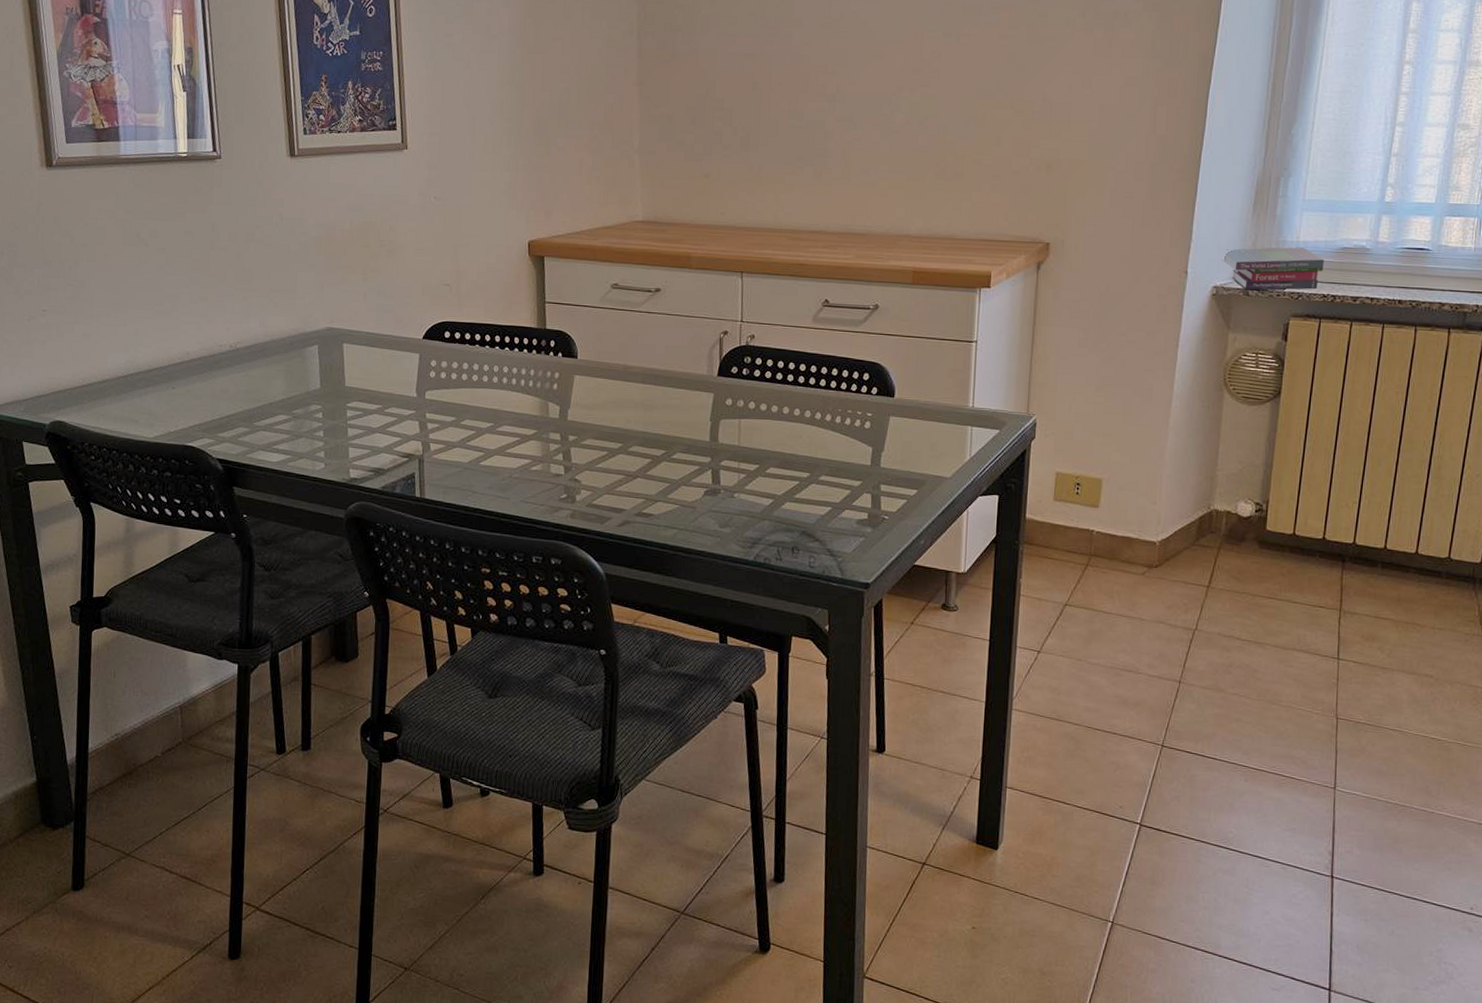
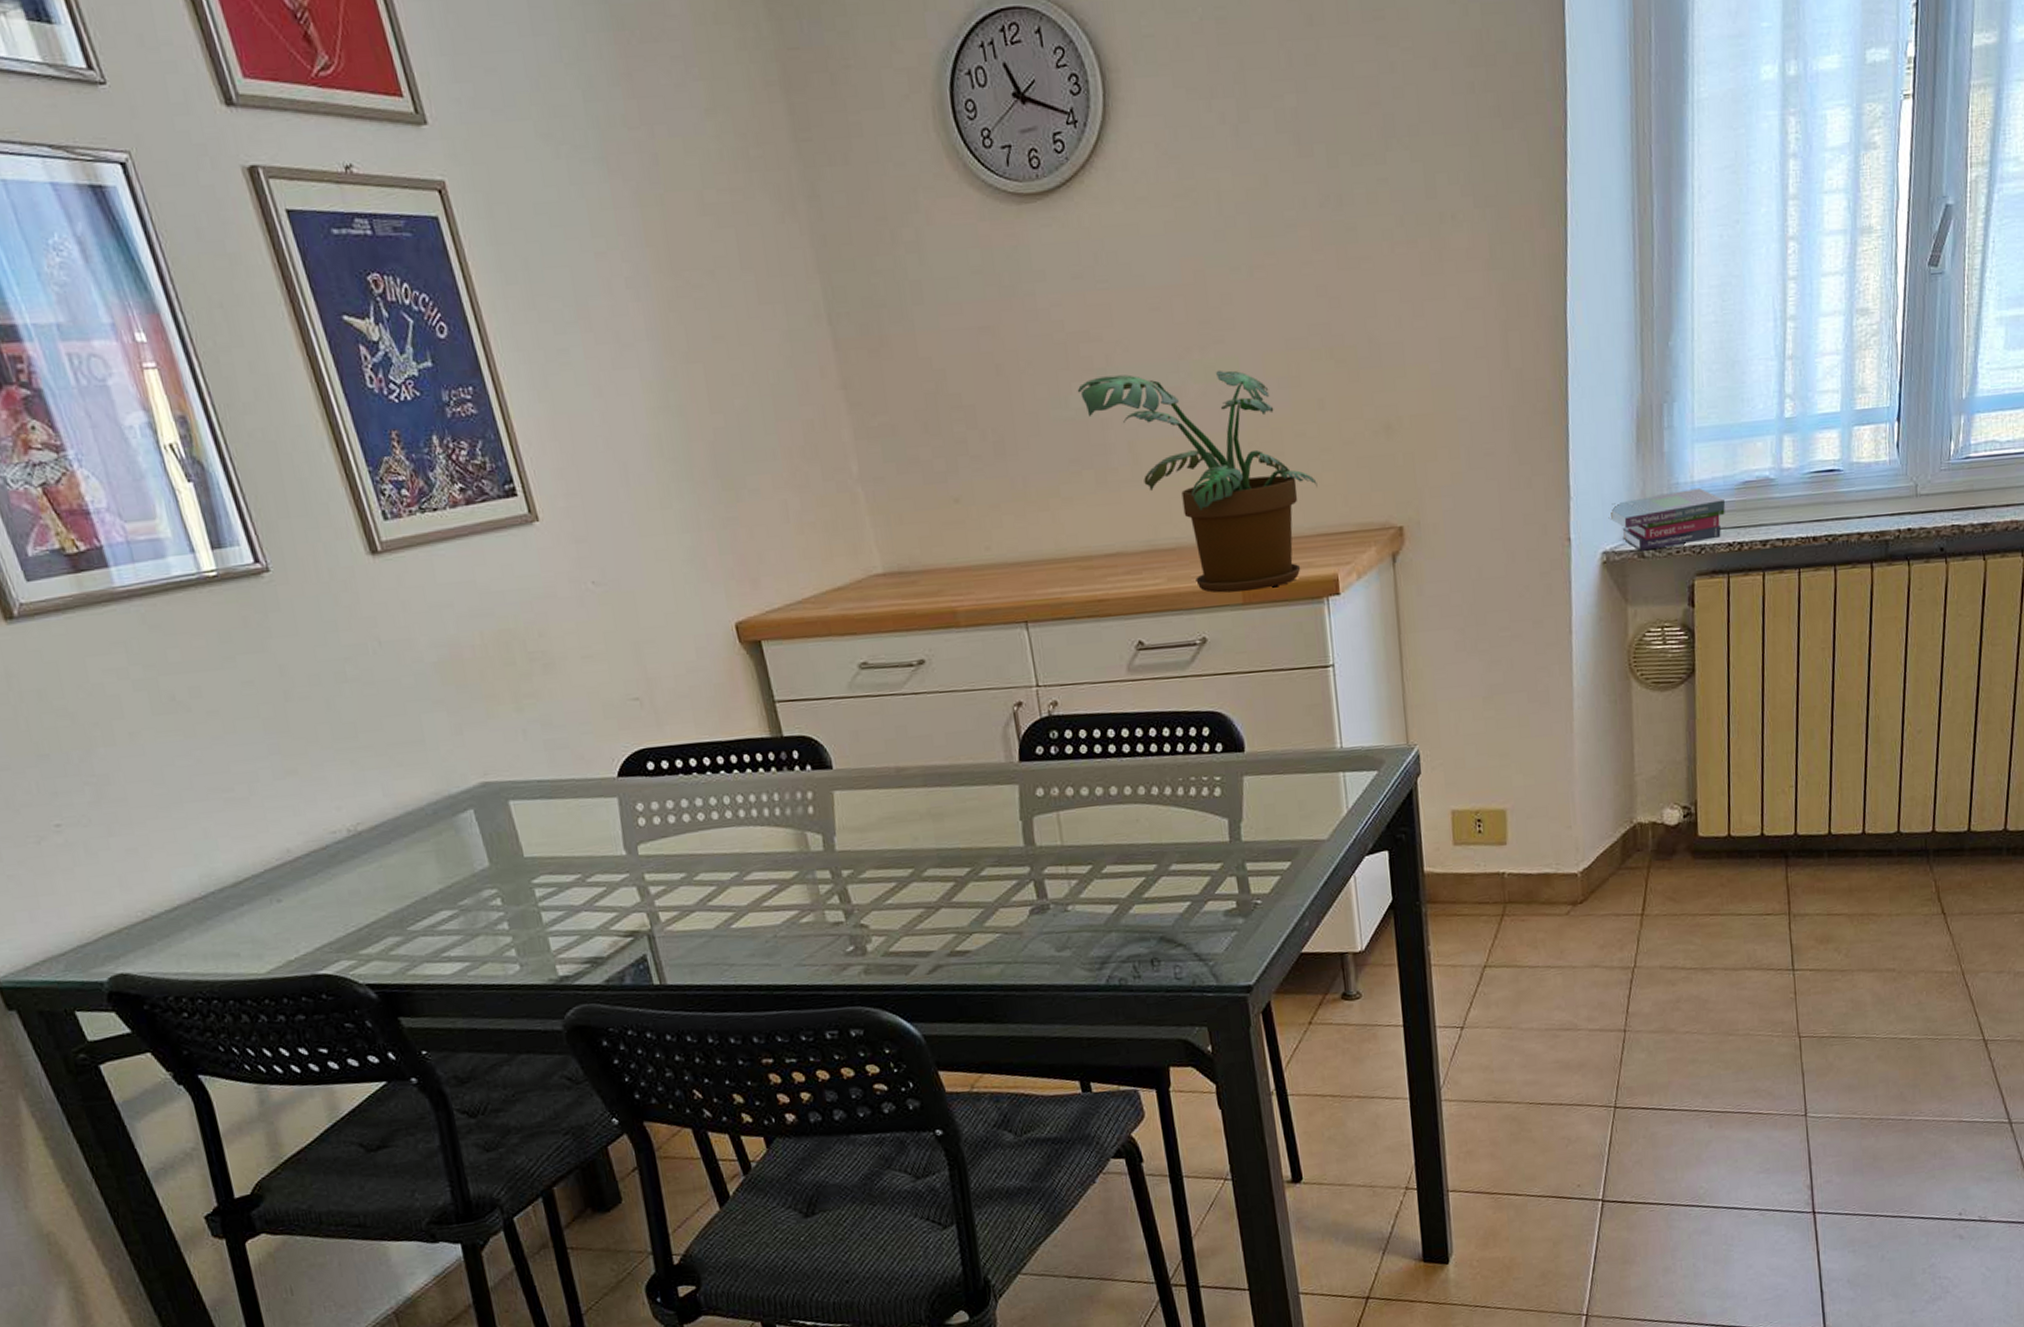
potted plant: none [811,100,986,275] -> present [1077,370,1318,593]

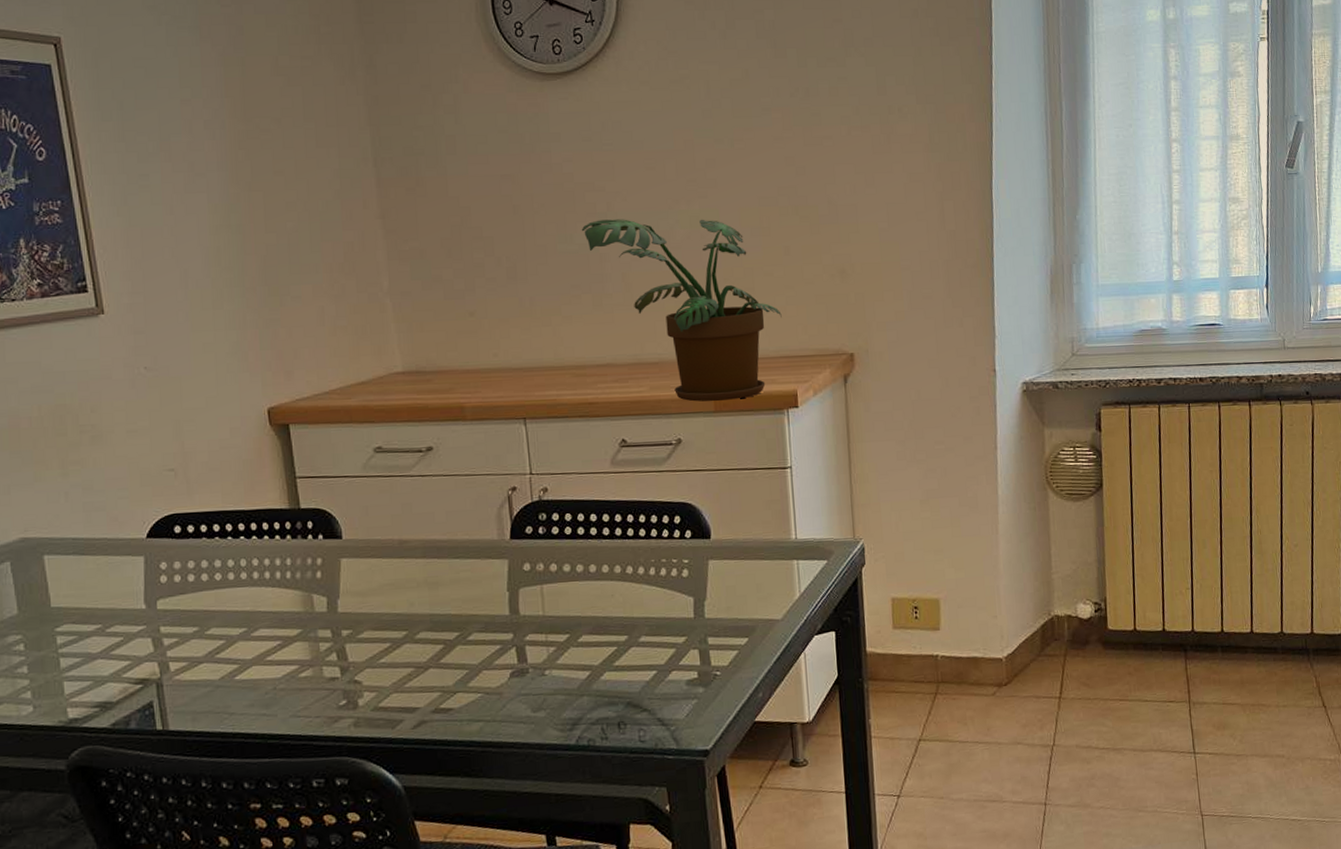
books: present [1608,487,1725,551] -> none [1027,333,1126,383]

